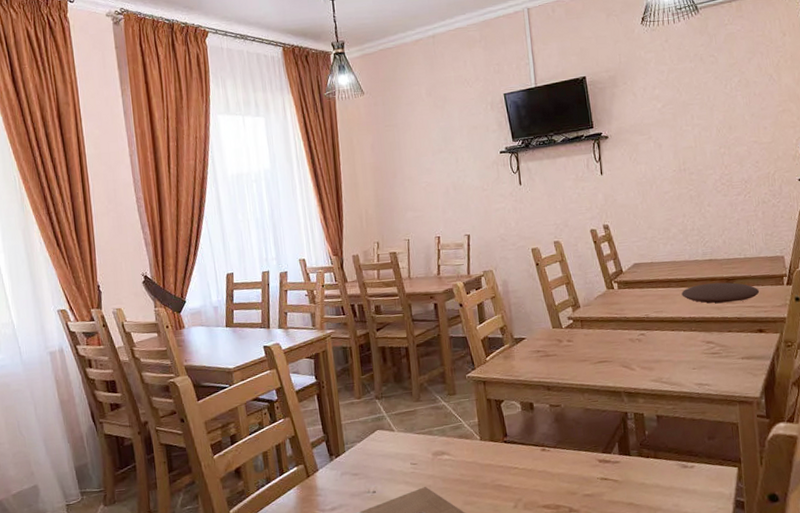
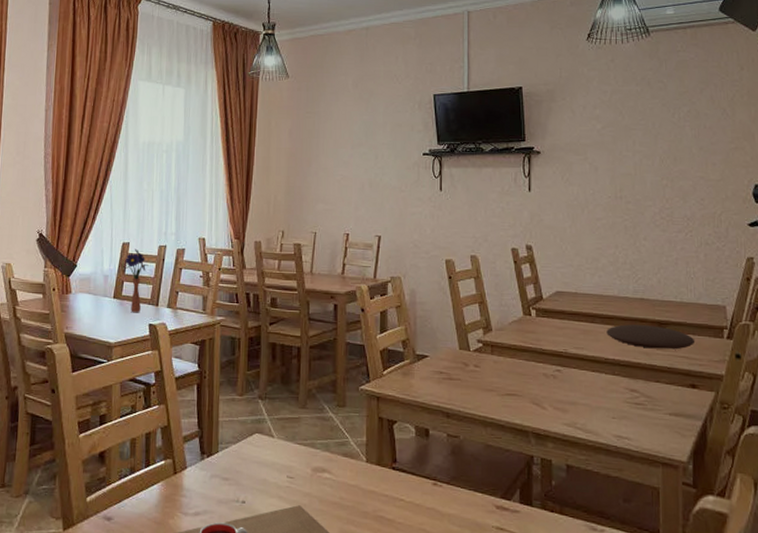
flower arrangement: none [231,277,255,338] -> present [125,248,149,313]

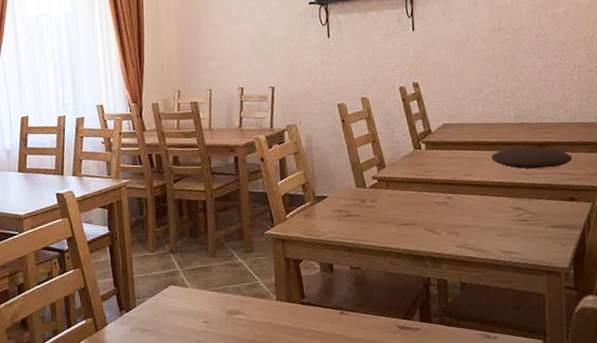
flower arrangement: present [125,248,149,313] -> none [25,121,50,184]

